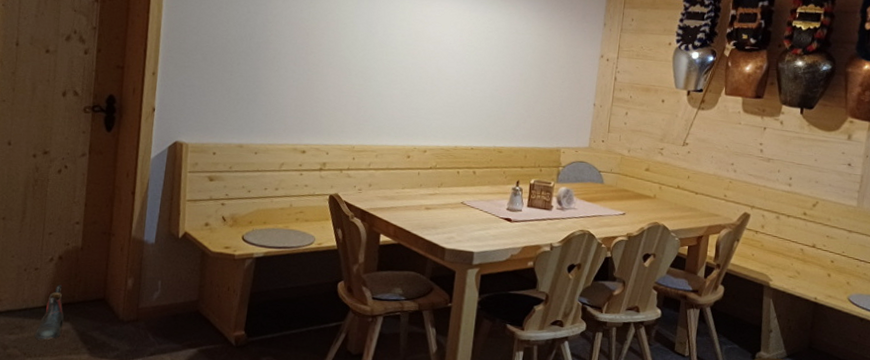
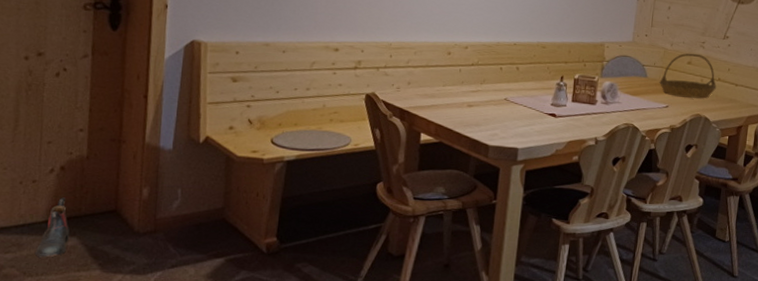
basket: none [616,159,675,207] -> present [659,53,716,99]

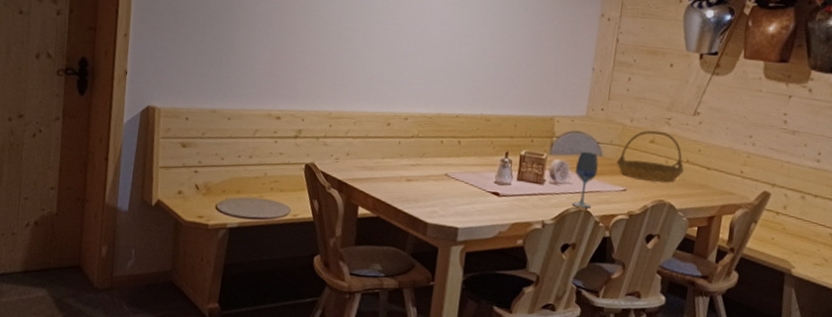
boot: present [34,197,70,258] -> none [12,250,41,306]
wineglass: none [621,73,644,125] -> present [572,151,599,209]

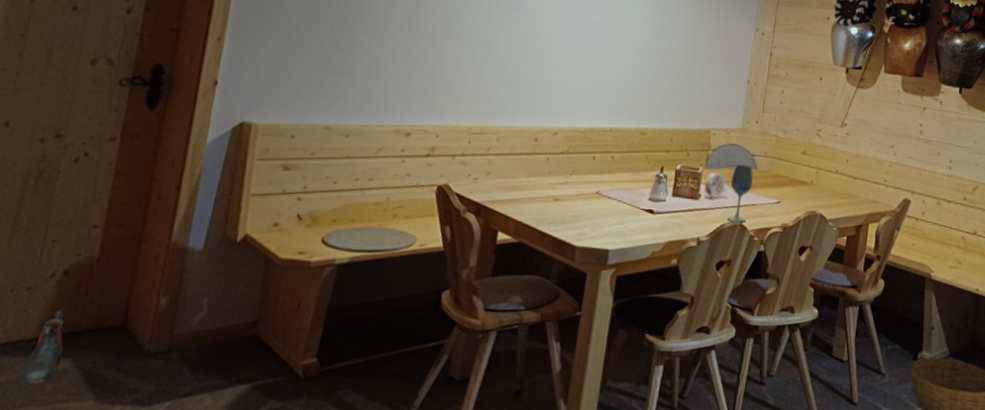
boot: none [12,250,41,306] -> present [15,308,64,385]
basket: present [616,130,684,183] -> none [770,142,833,193]

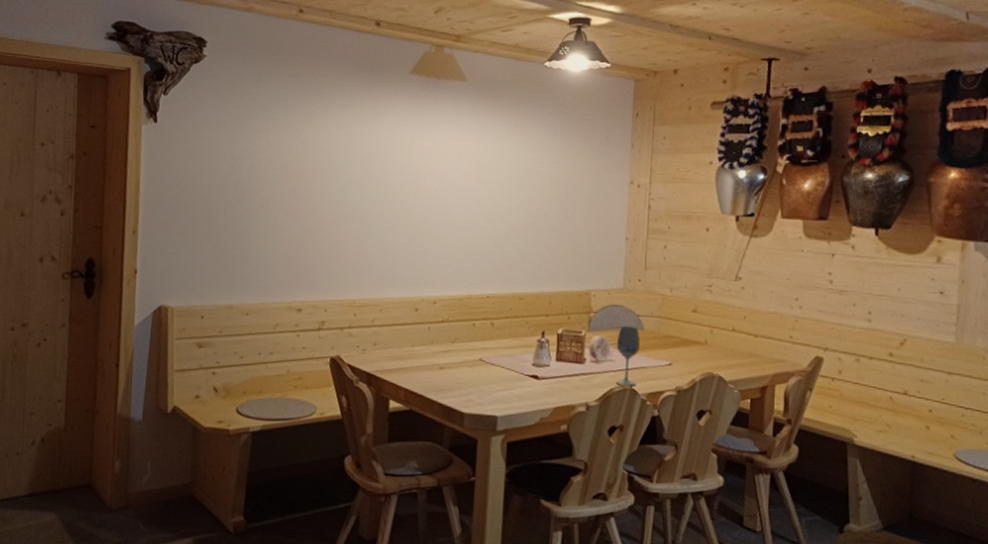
boot: present [15,308,64,385] -> none [17,470,49,533]

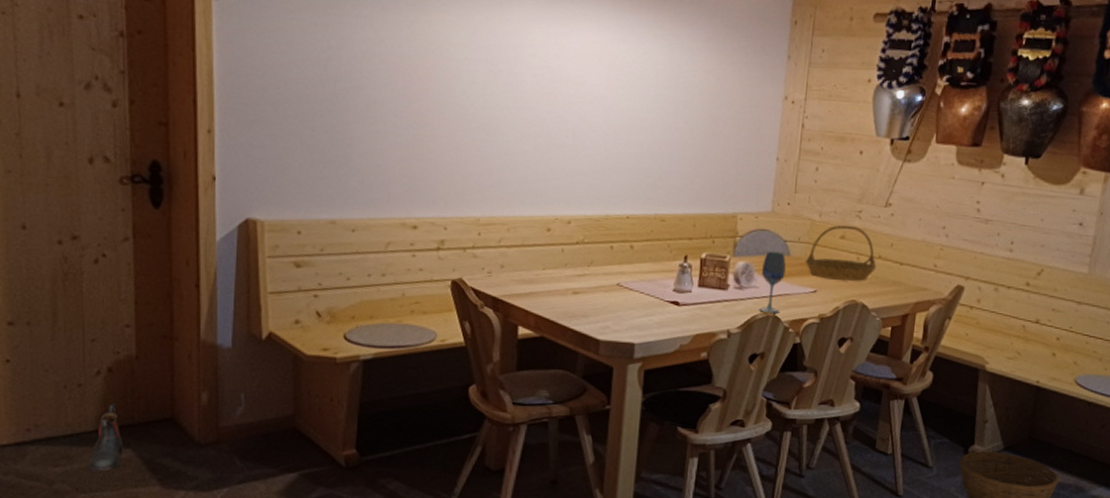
boot: none [17,470,49,533] -> present [86,403,124,472]
basket: none [658,299,730,354] -> present [805,225,876,281]

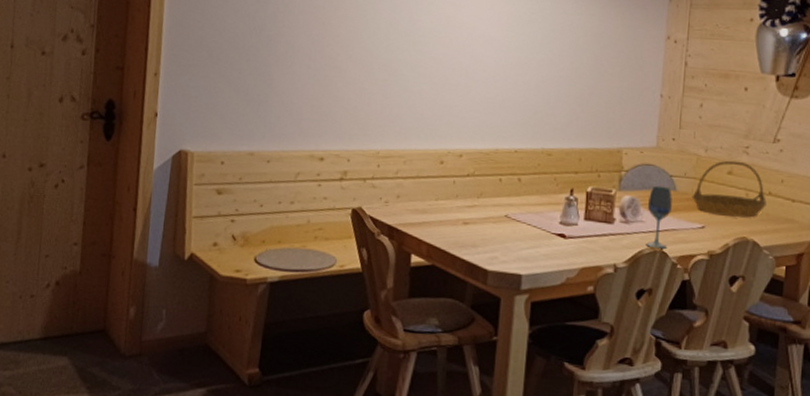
boot: present [86,403,124,472] -> none [30,314,62,377]

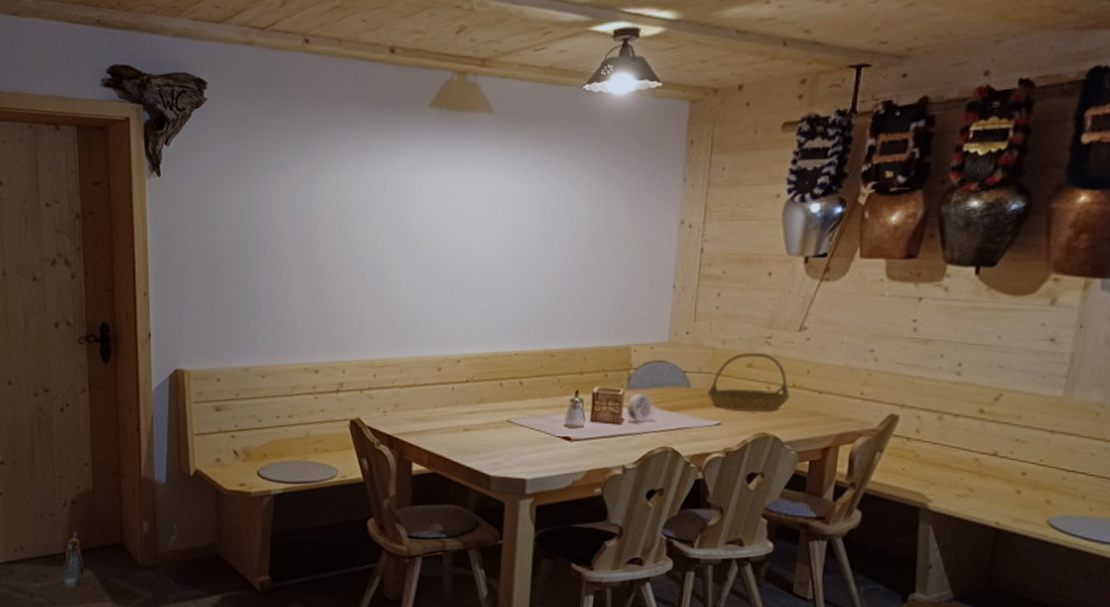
boot: none [30,314,62,377] -> present [58,530,85,588]
wineglass: present [646,186,672,249] -> none [657,383,686,449]

